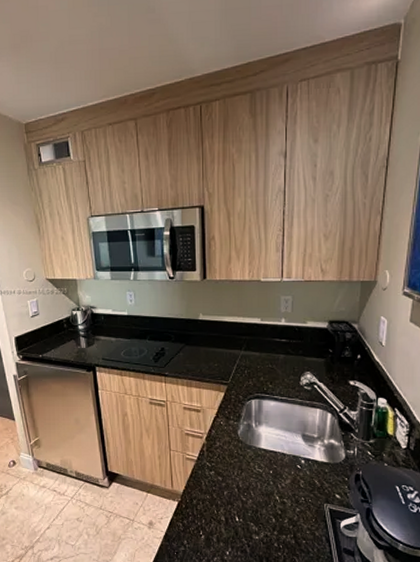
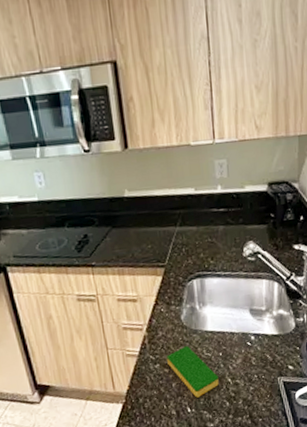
dish sponge: none [222,459,267,509] -> present [167,346,219,398]

